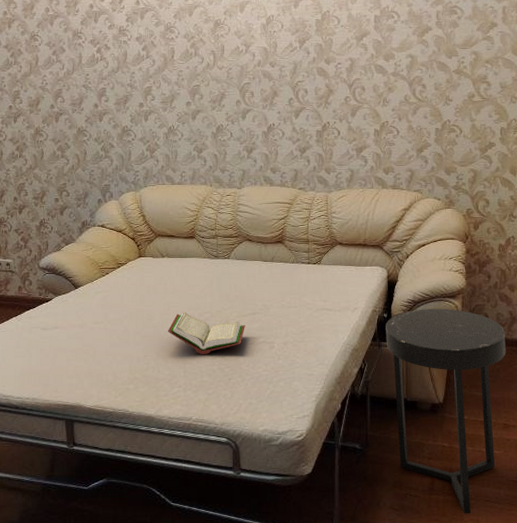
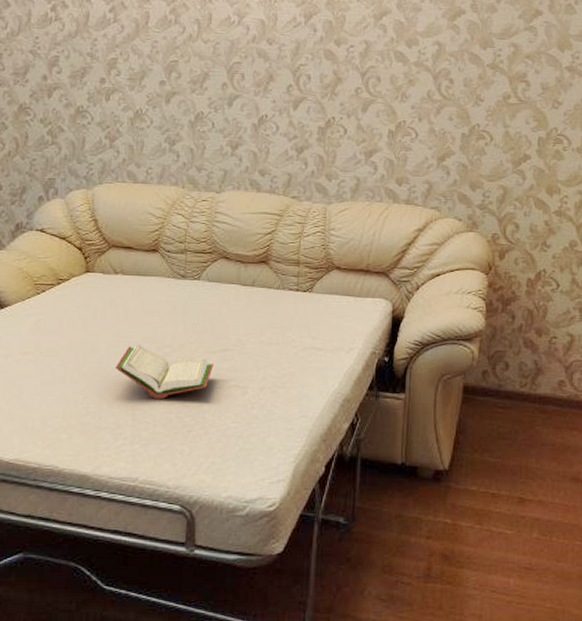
side table: present [385,308,506,514] -> none [385,353,528,607]

